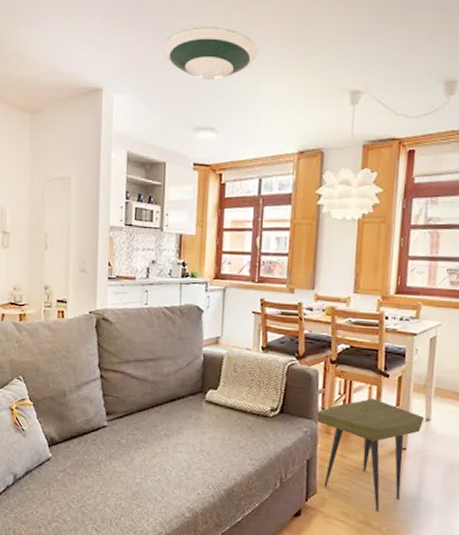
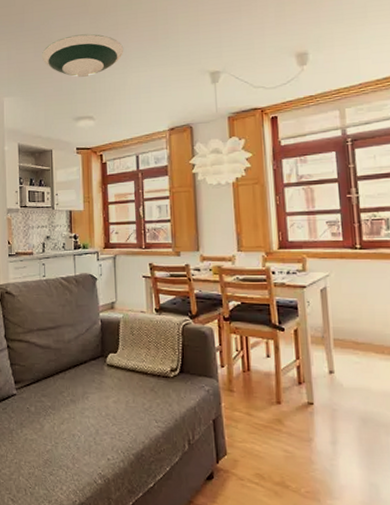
side table: present [314,397,425,512] -> none [215,352,328,473]

